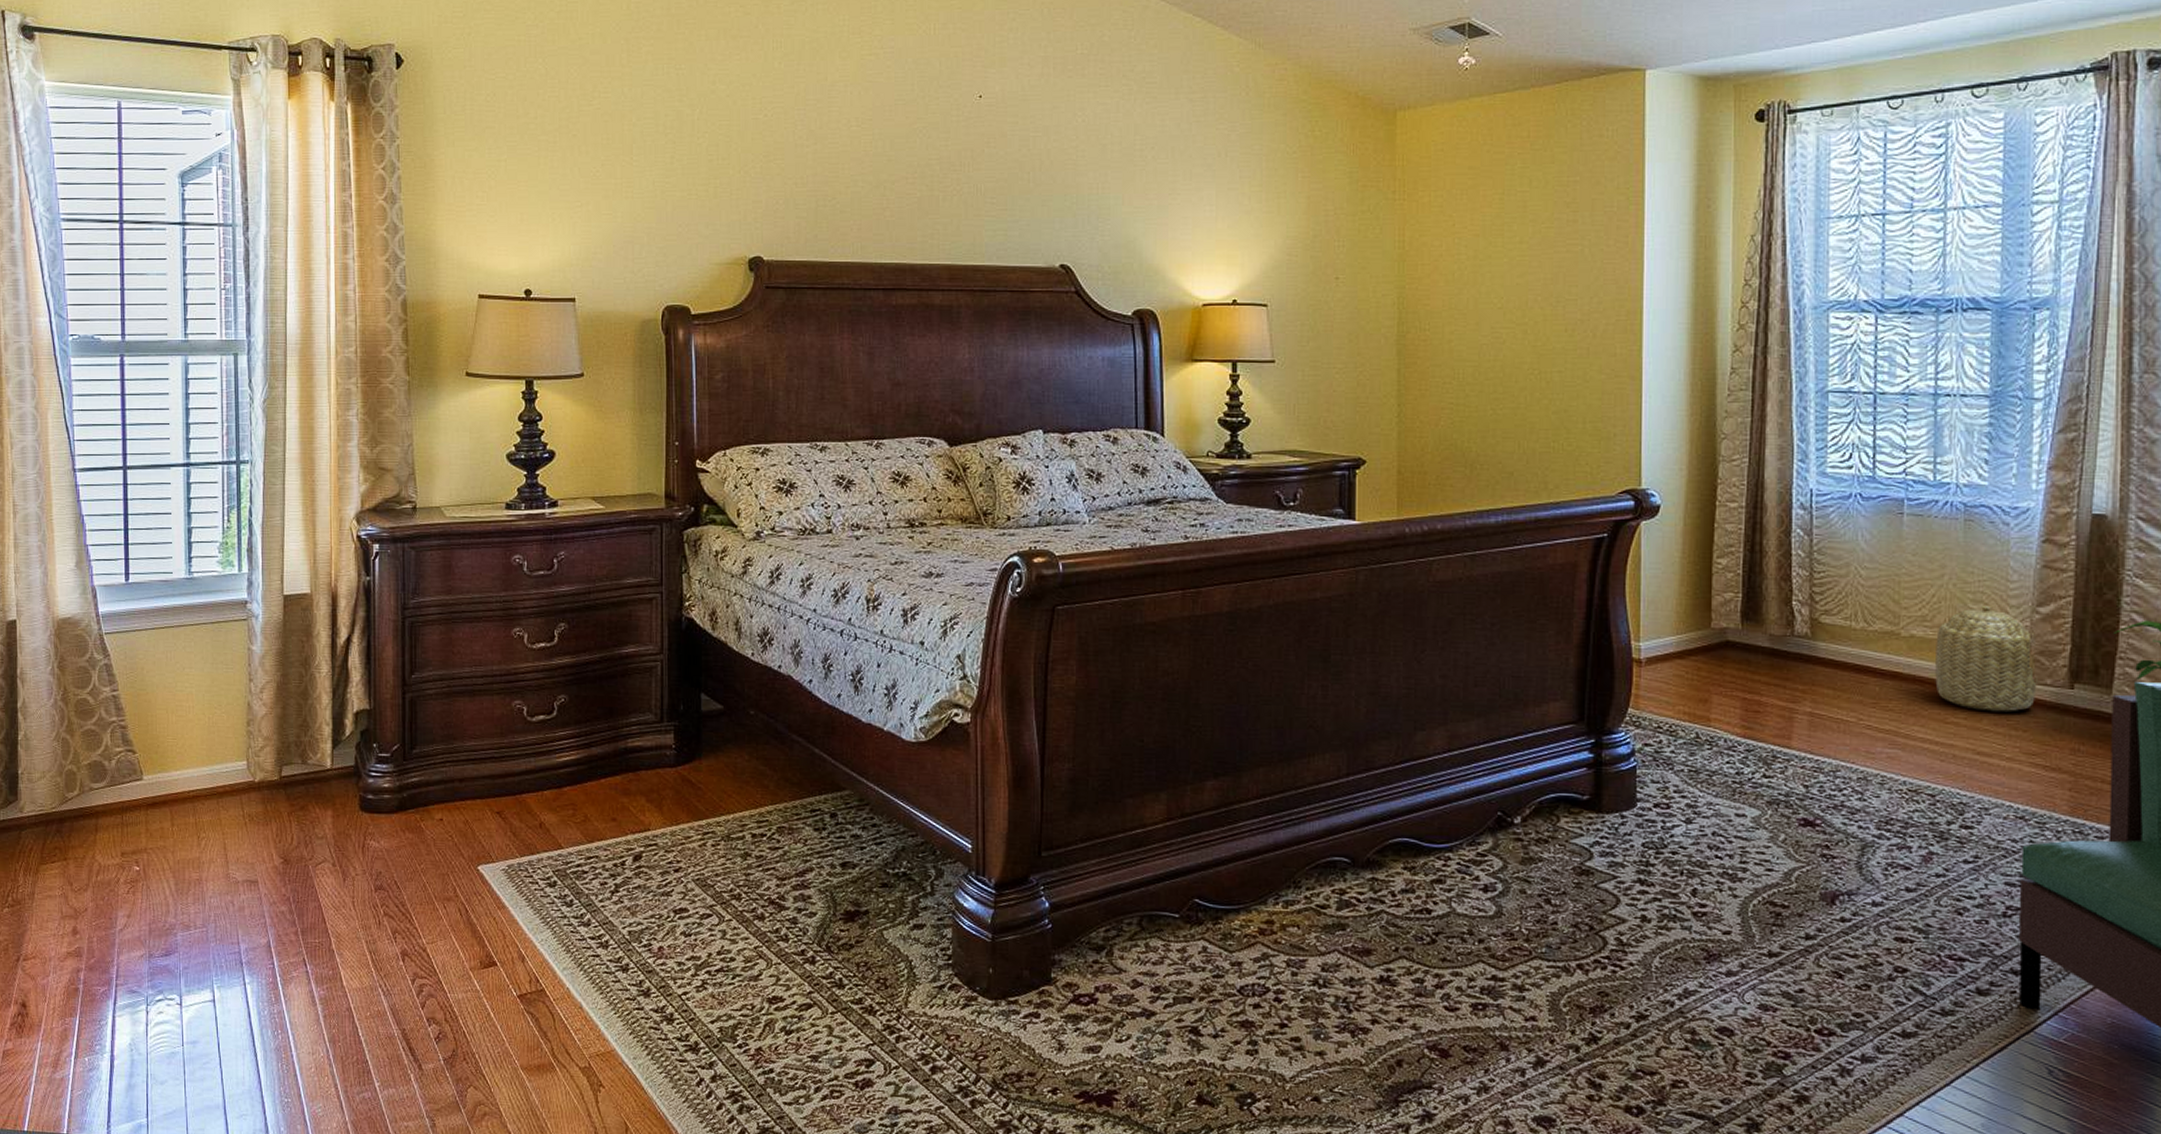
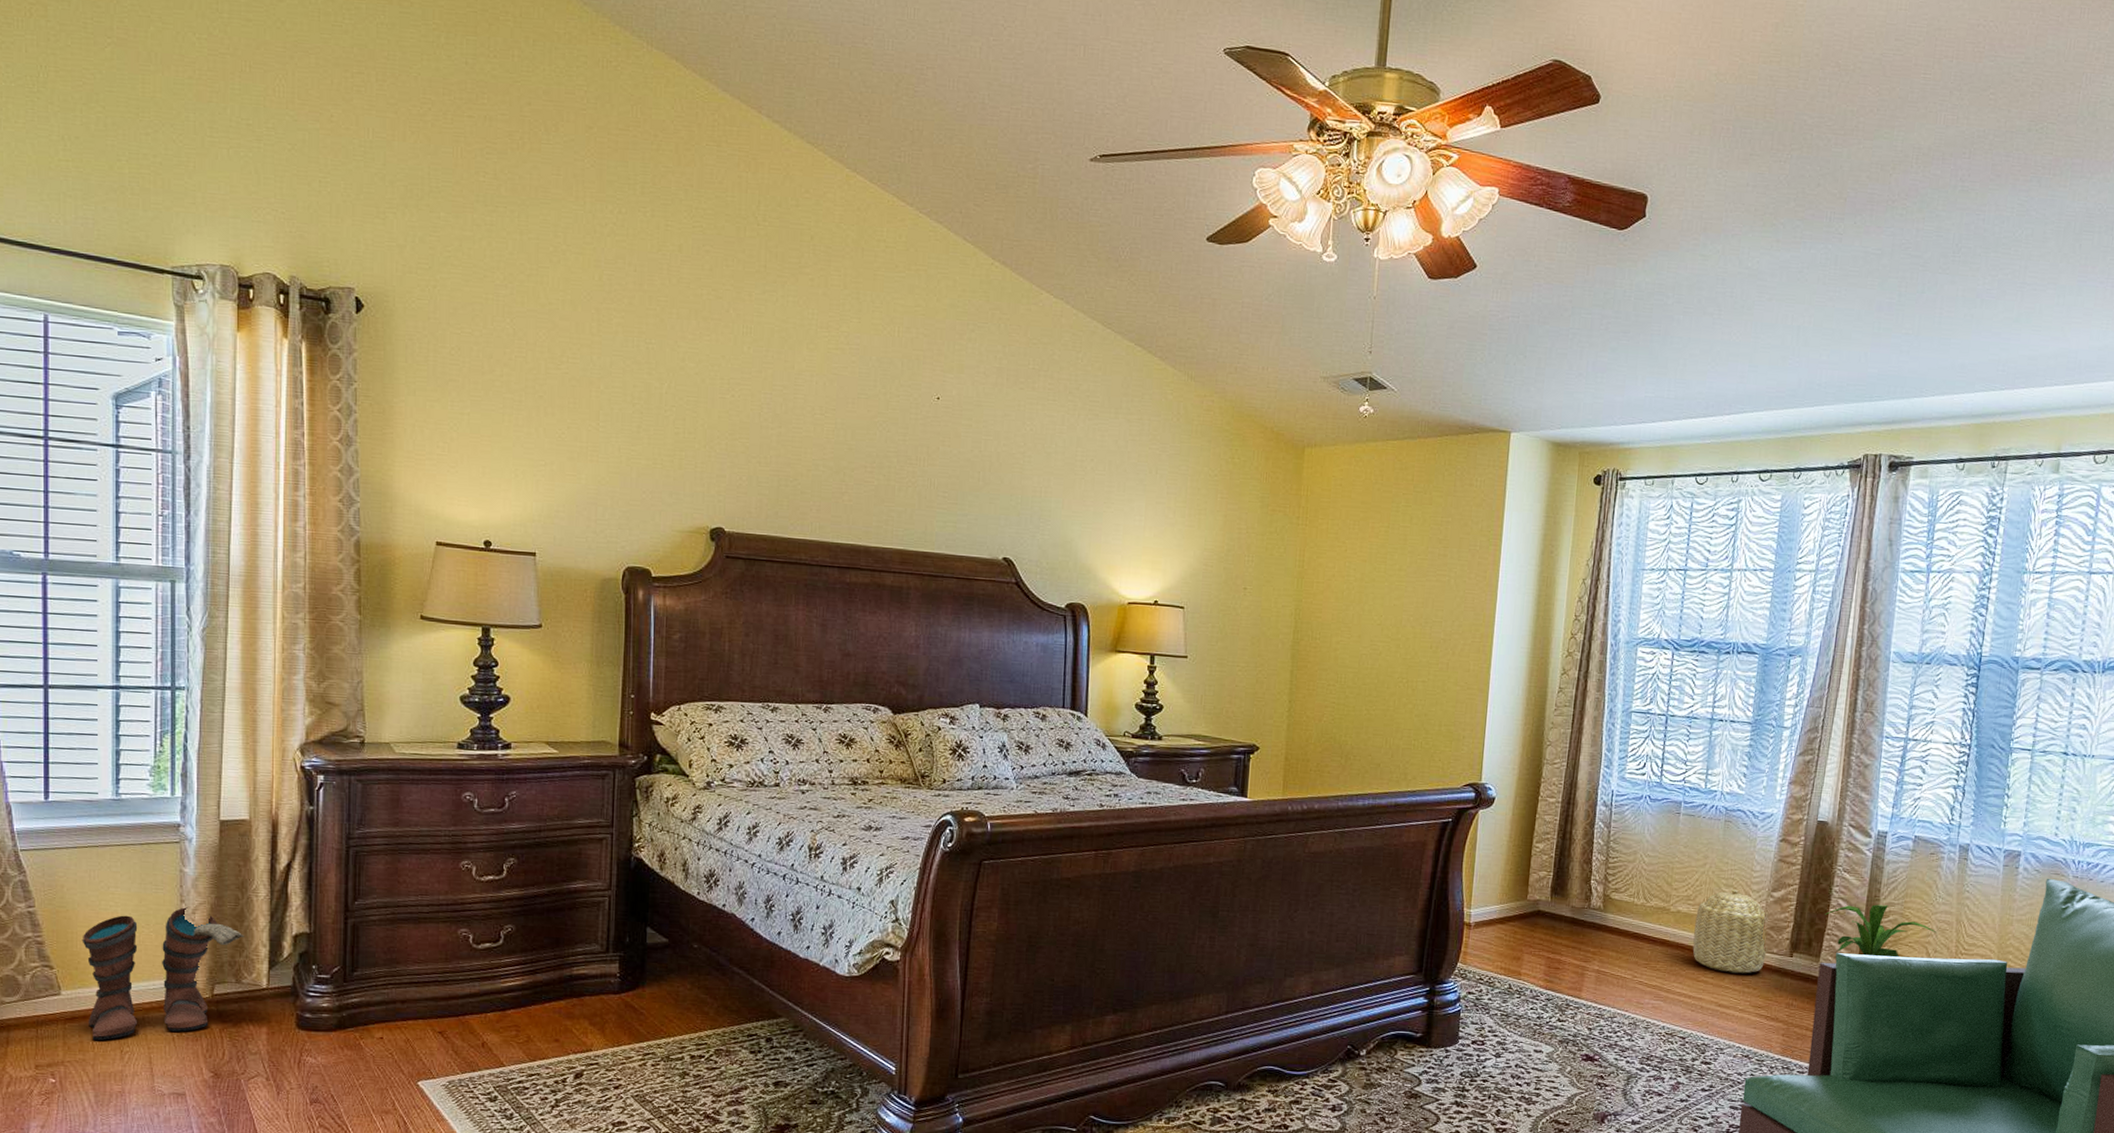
boots: none [160,686,309,826] -> present [82,907,245,1040]

